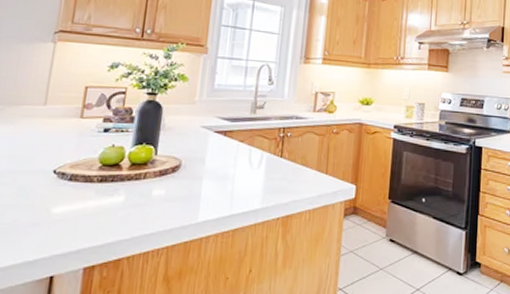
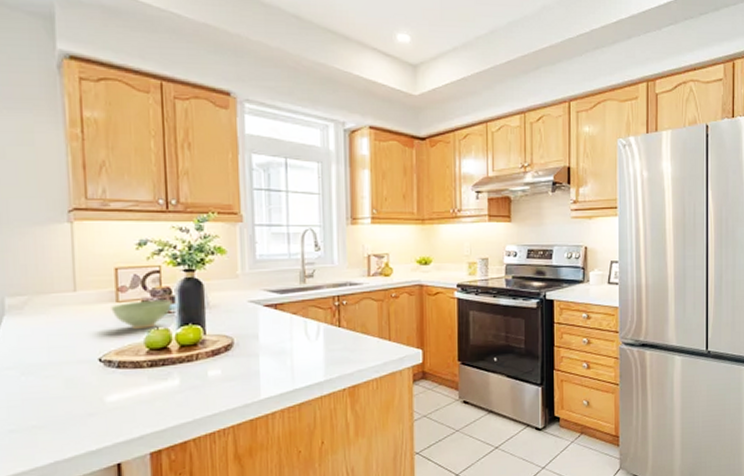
bowl: none [74,118,132,146] -> present [111,299,173,330]

